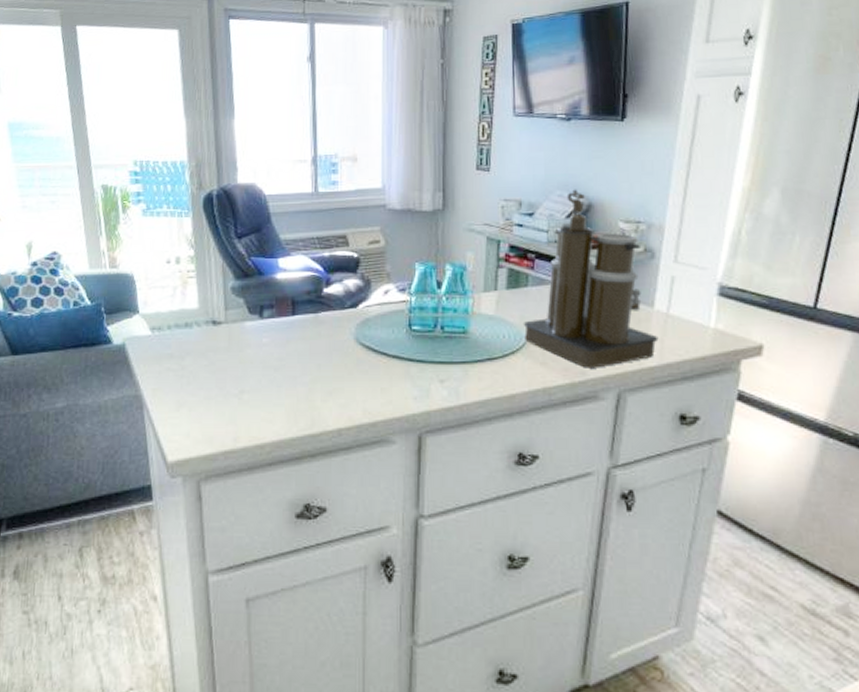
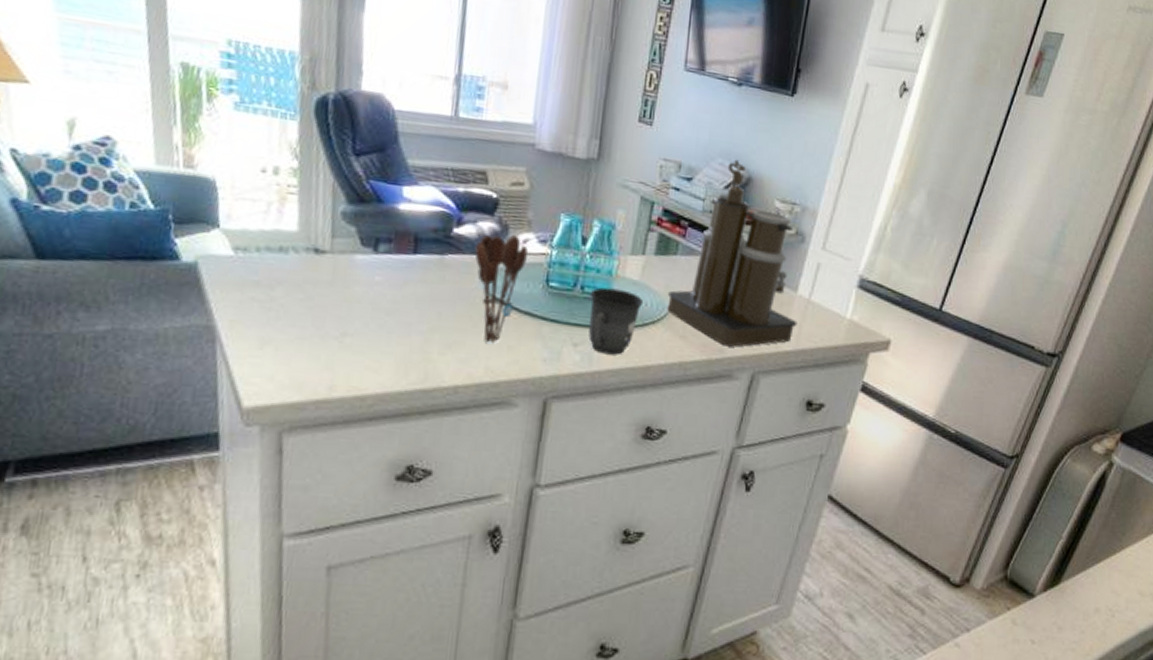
utensil holder: none [343,288,389,388] -> present [474,235,528,344]
mug: none [449,325,501,387] -> present [588,287,644,355]

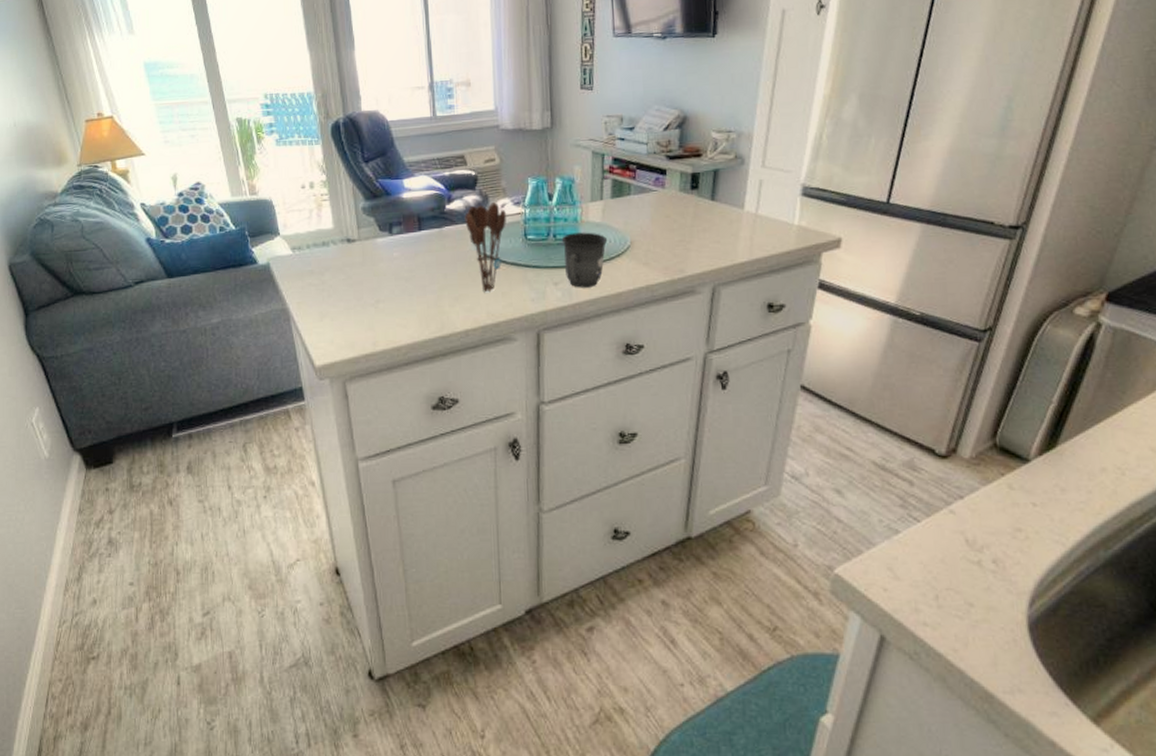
coffee maker: present [667,159,798,347] -> none [627,103,749,266]

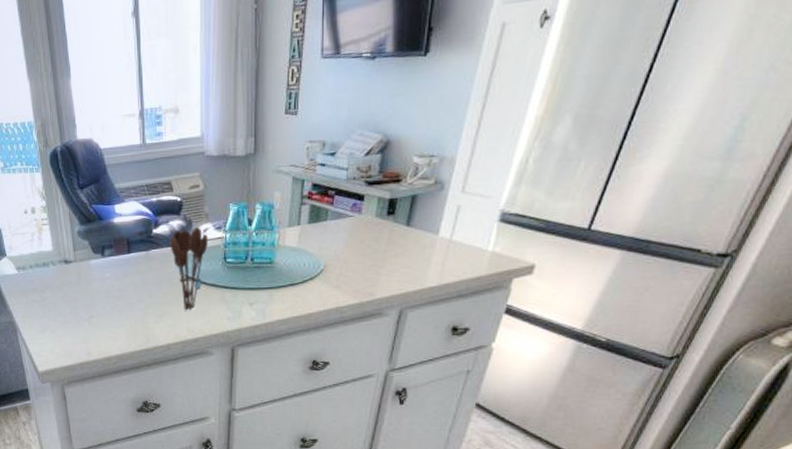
mug: present [561,232,608,288] -> none [258,256,302,309]

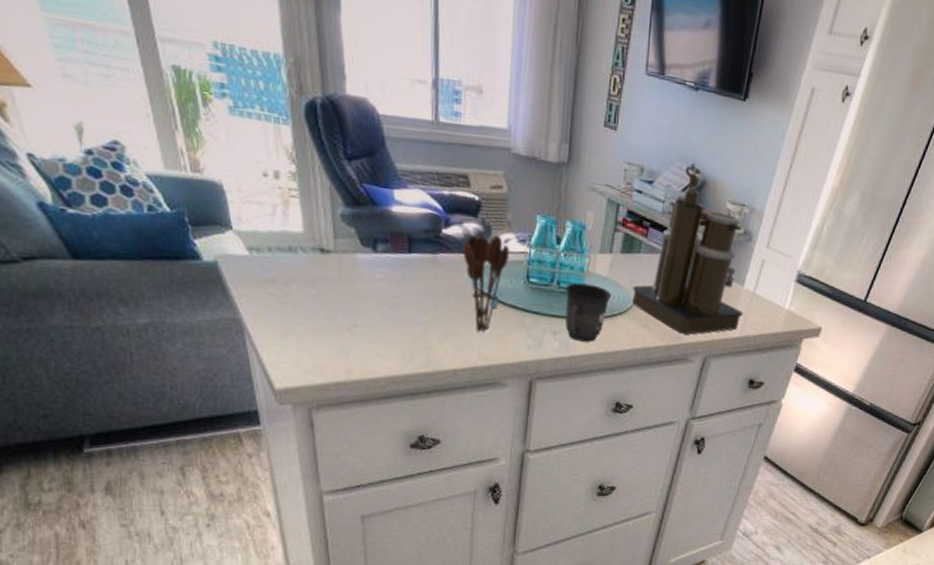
mug: none [258,256,302,309] -> present [565,282,612,342]
coffee maker: none [321,127,440,290] -> present [632,163,743,335]

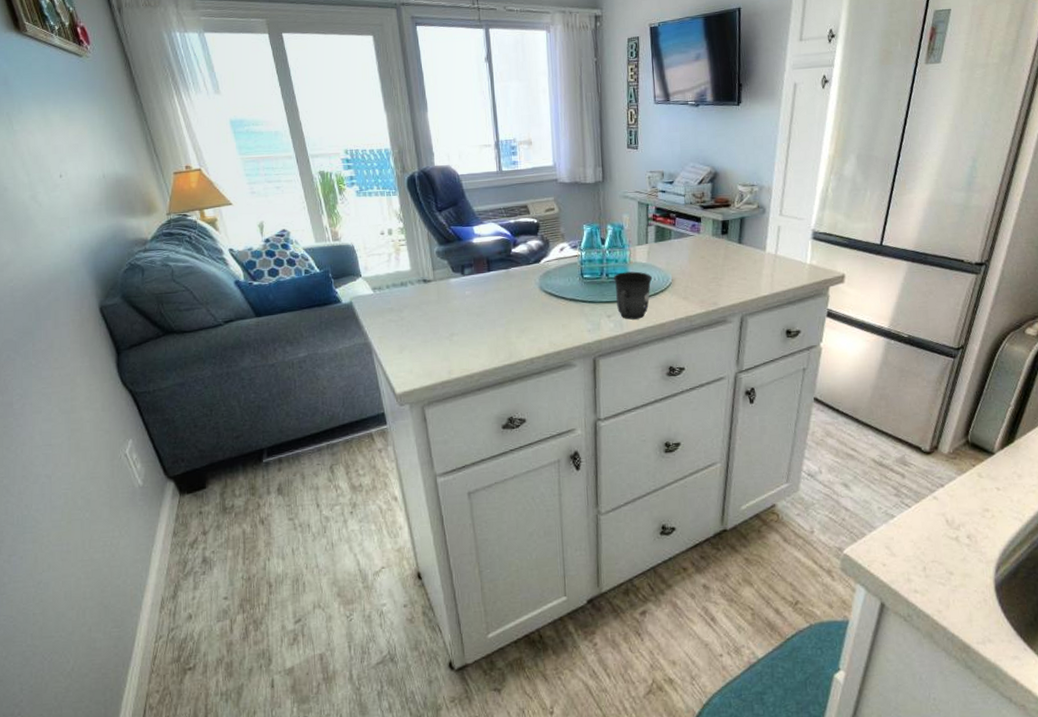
utensil holder: present [462,235,509,333] -> none [528,246,565,325]
coffee maker: present [632,163,743,335] -> none [668,161,770,300]

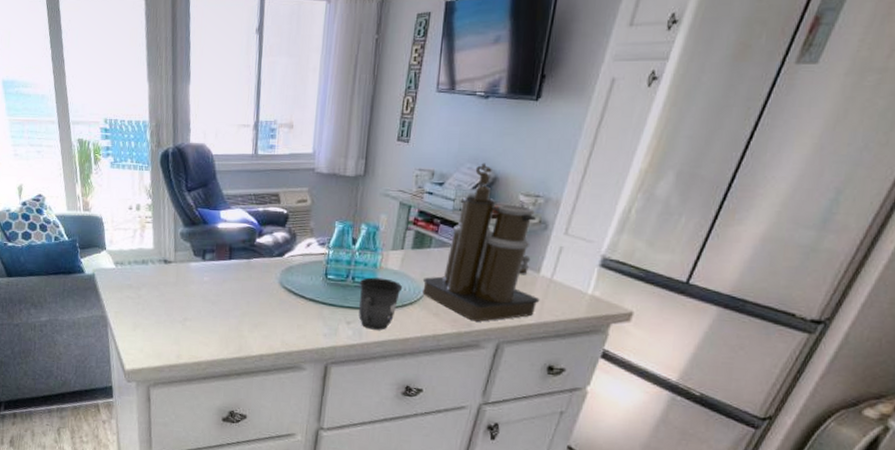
coffee maker: none [668,161,770,300] -> present [422,163,540,322]

